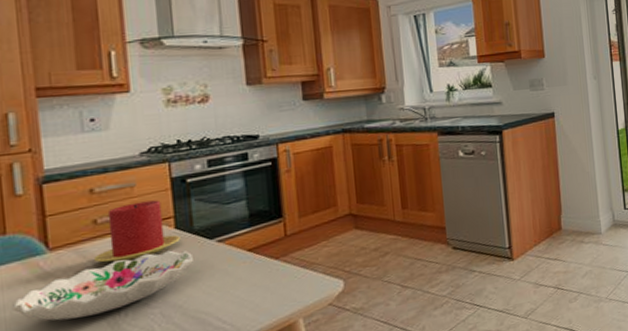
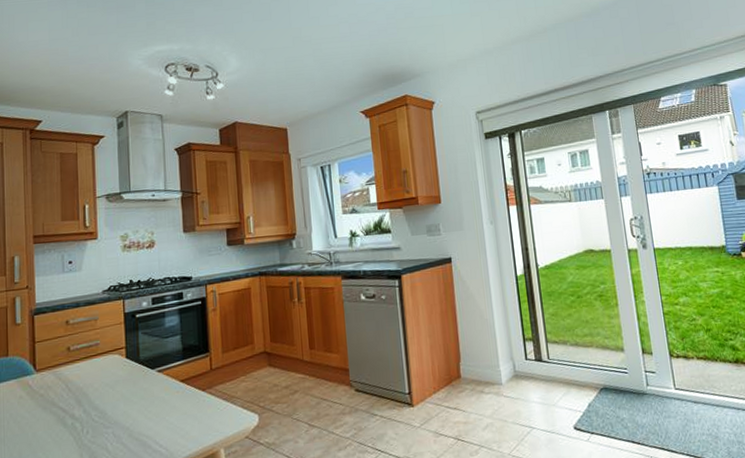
decorative bowl: present [11,250,193,321] -> none [8,377,138,433]
candle: present [93,200,180,263] -> none [66,332,130,385]

